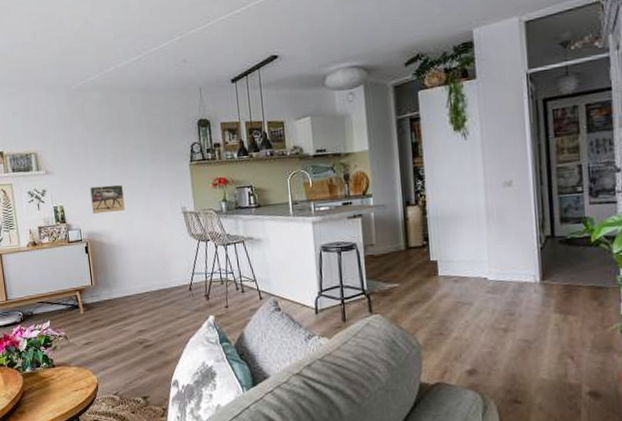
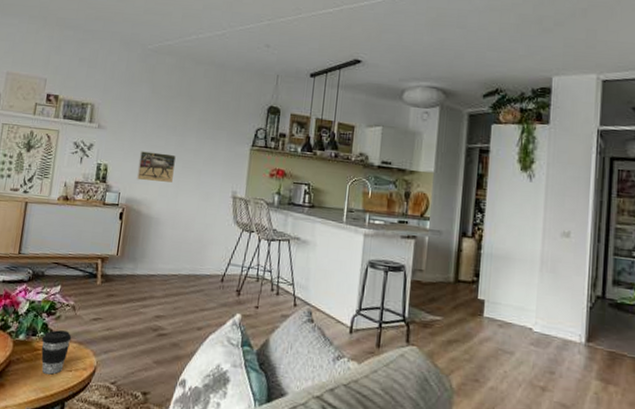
coffee cup: none [46,358,71,397] -> present [41,330,72,375]

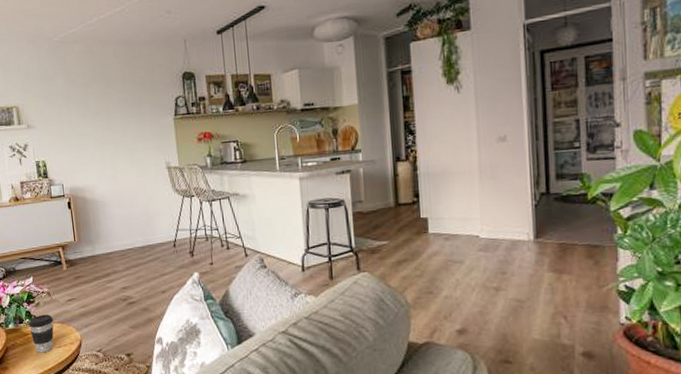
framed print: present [136,151,176,183] -> none [71,138,109,170]

